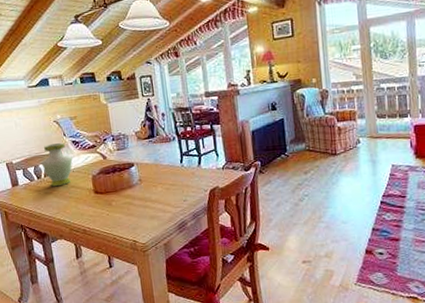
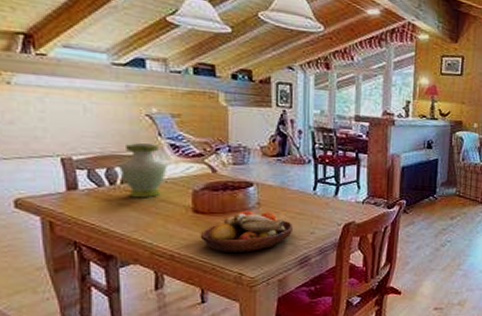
fruit bowl: none [101,186,170,224] -> present [200,210,294,252]

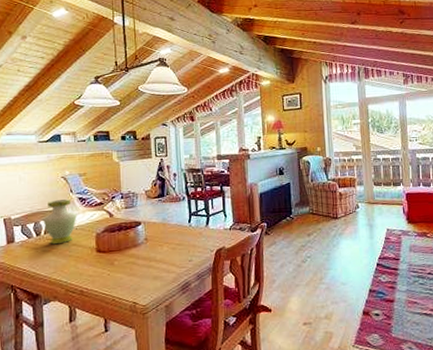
fruit bowl: present [200,210,294,252] -> none [102,246,175,285]

